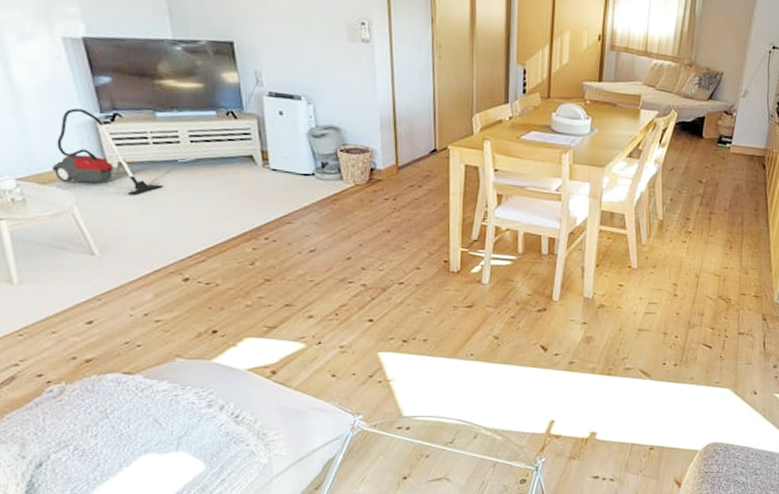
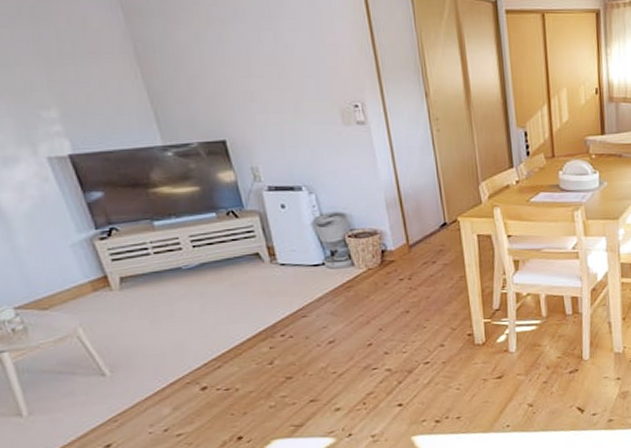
vacuum cleaner: present [51,108,163,196] -> none [50,227,169,310]

